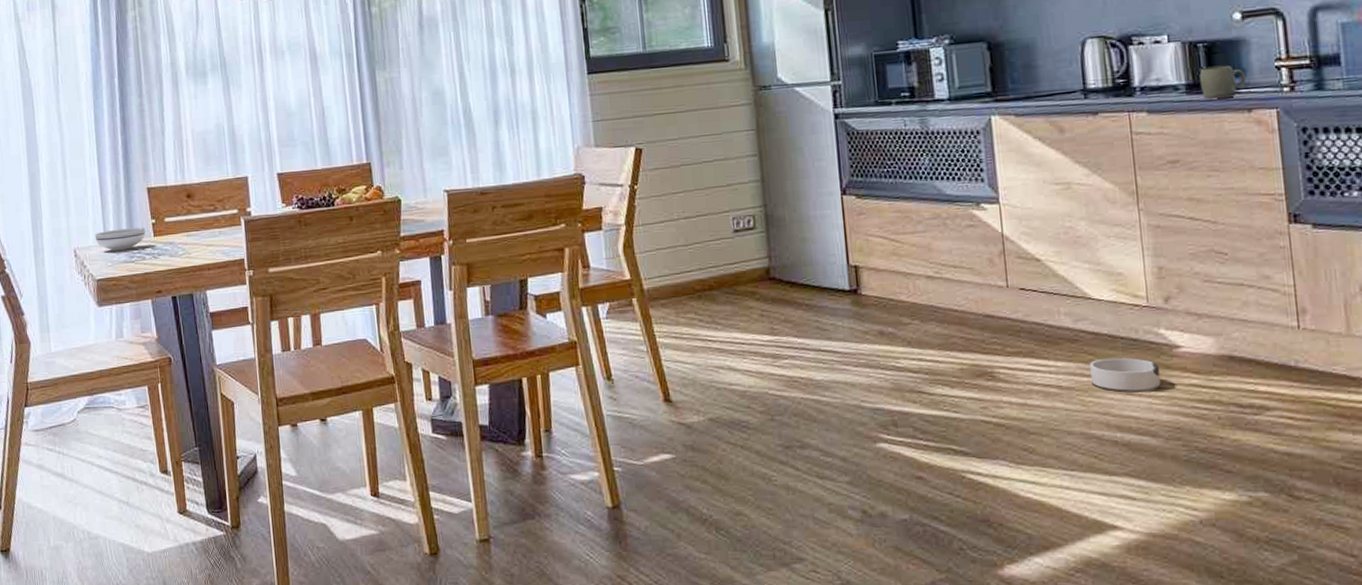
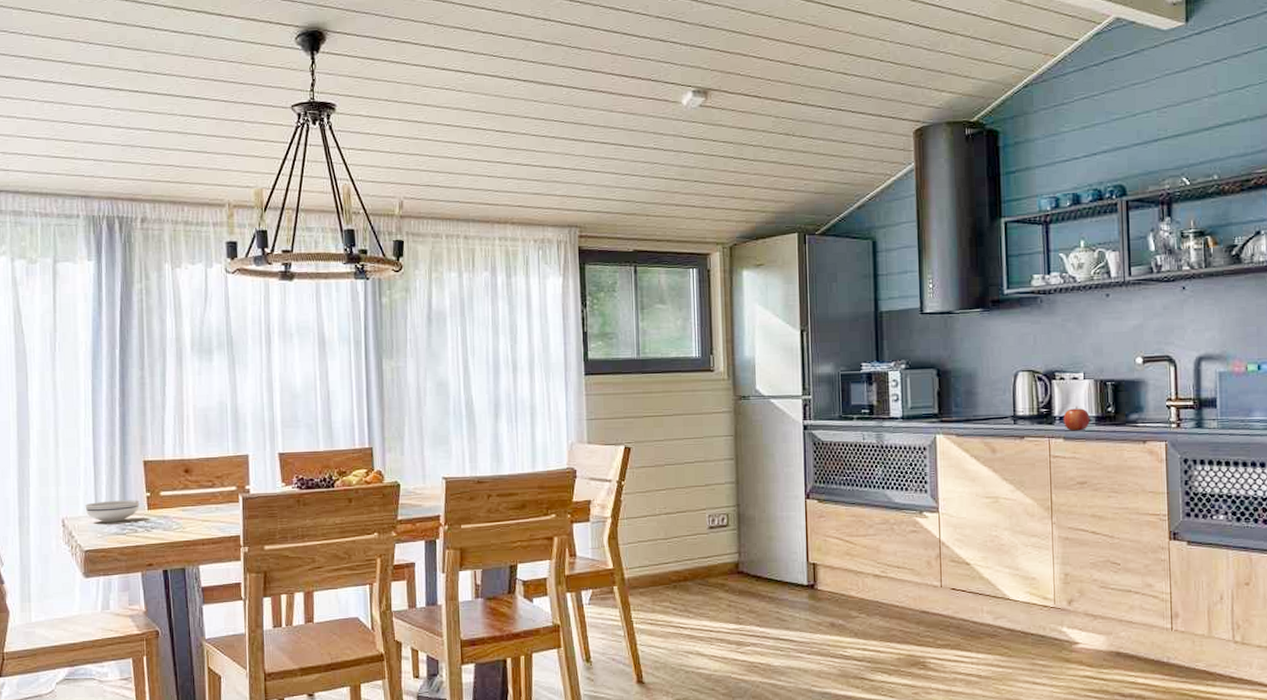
pet bowl: present [1090,357,1162,393] -> none [1005,651,1062,682]
fruit: none [1145,73,1179,103] -> present [1063,406,1090,431]
mug: present [1199,65,1247,100] -> none [1106,402,1144,431]

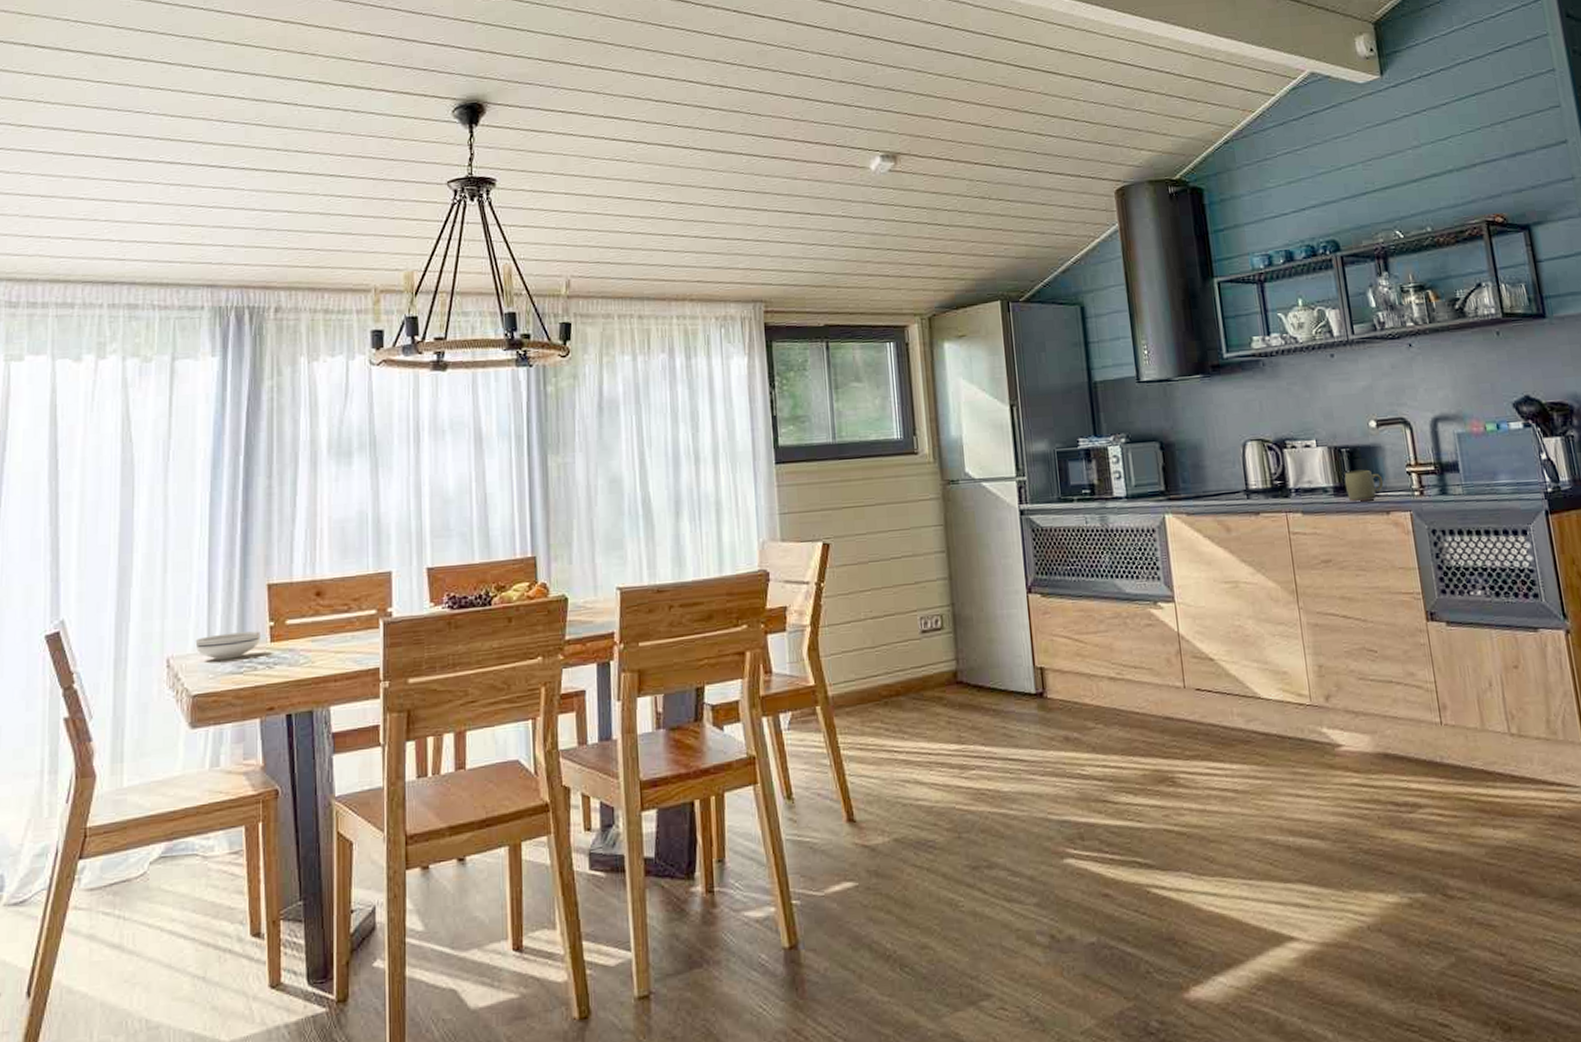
fruit: present [1063,406,1090,431] -> none [1299,476,1328,504]
mug: none [1106,402,1144,431] -> present [1344,469,1384,502]

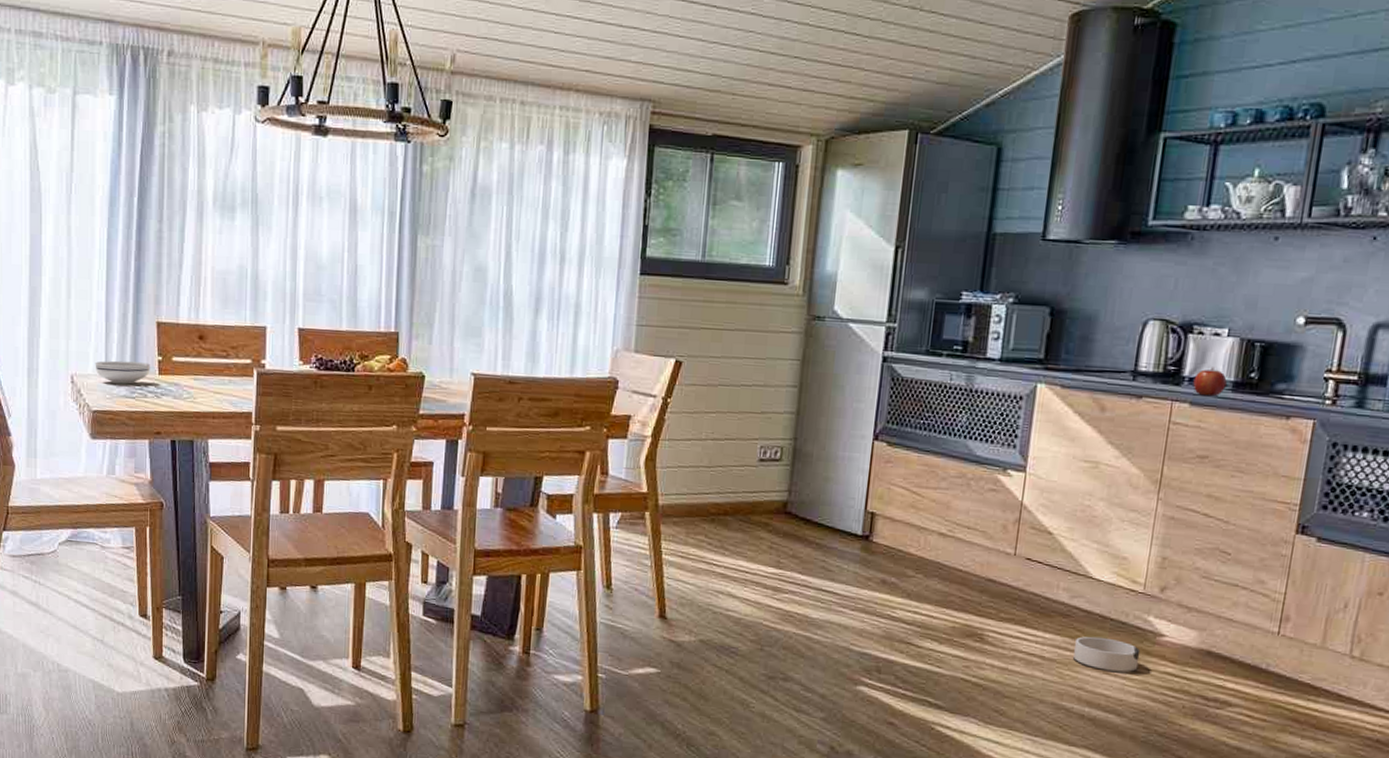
pet bowl: none [1262,758,1327,794] -> present [1073,636,1141,673]
fruit: none [1299,476,1328,504] -> present [1193,367,1227,397]
mug: present [1344,469,1384,502] -> none [1247,367,1294,402]

